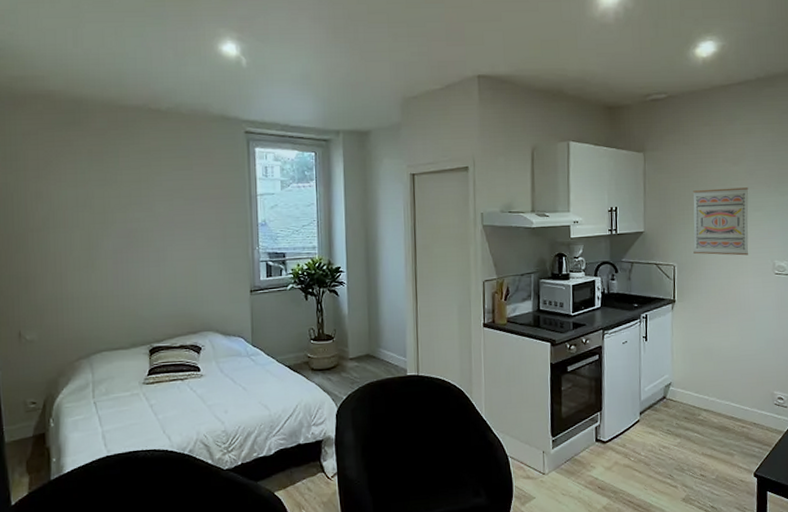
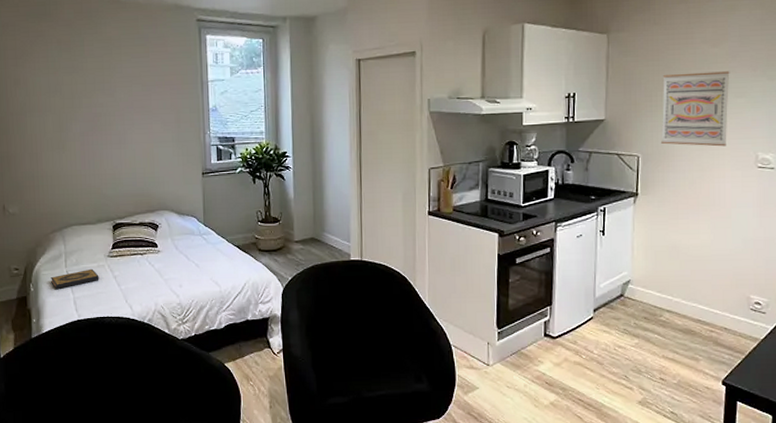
hardback book: none [75,398,133,424] -> present [51,268,99,290]

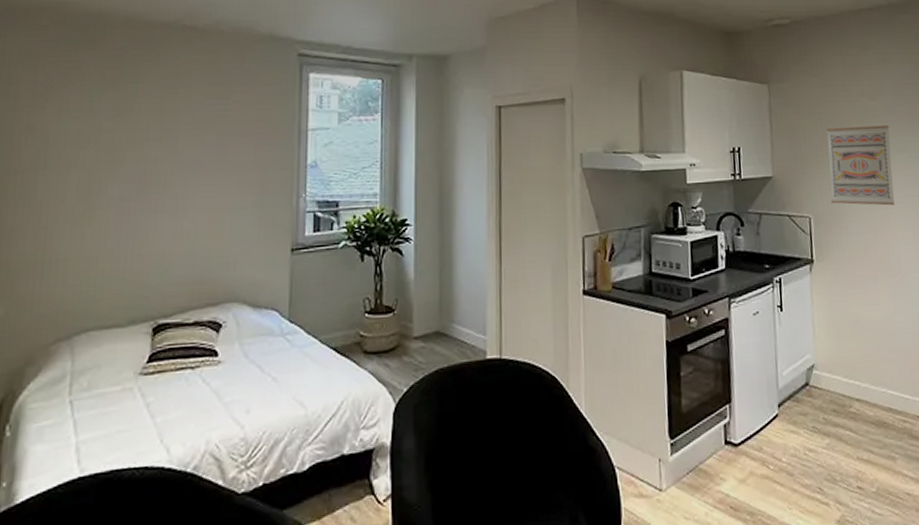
hardback book: present [51,268,99,290] -> none [42,394,122,432]

